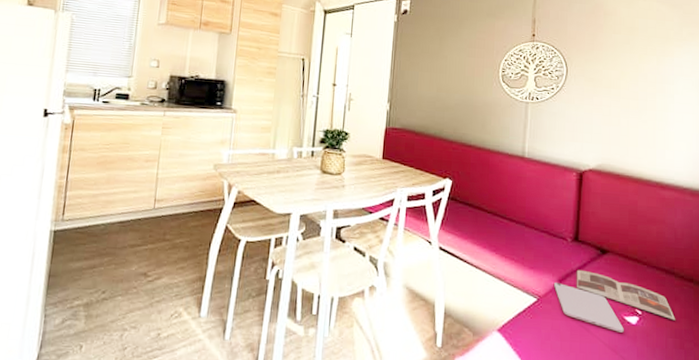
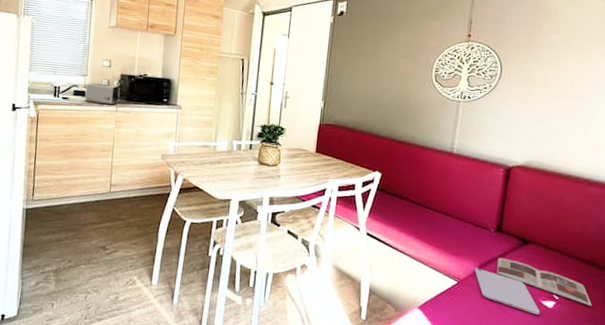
toaster: none [128,84,168,111] -> present [85,82,119,106]

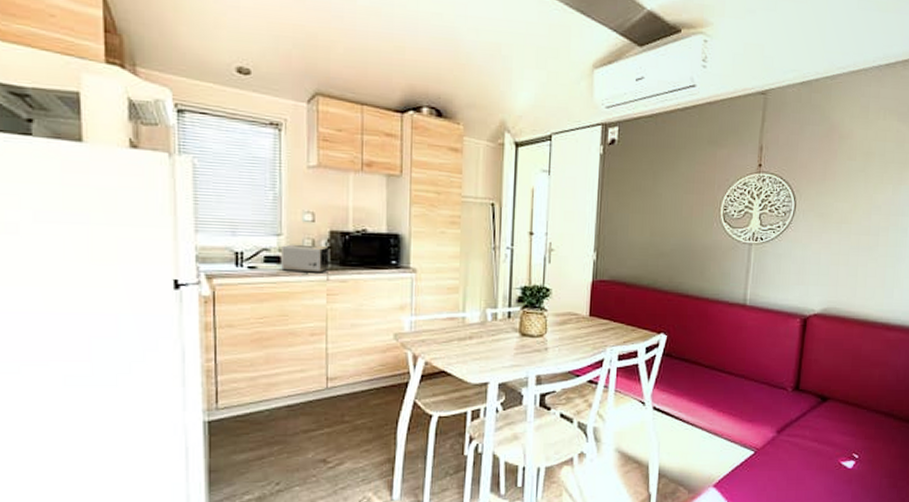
tablet: present [474,268,540,315] -> none [771,434,840,477]
magazine: present [496,257,593,307] -> none [795,419,891,461]

